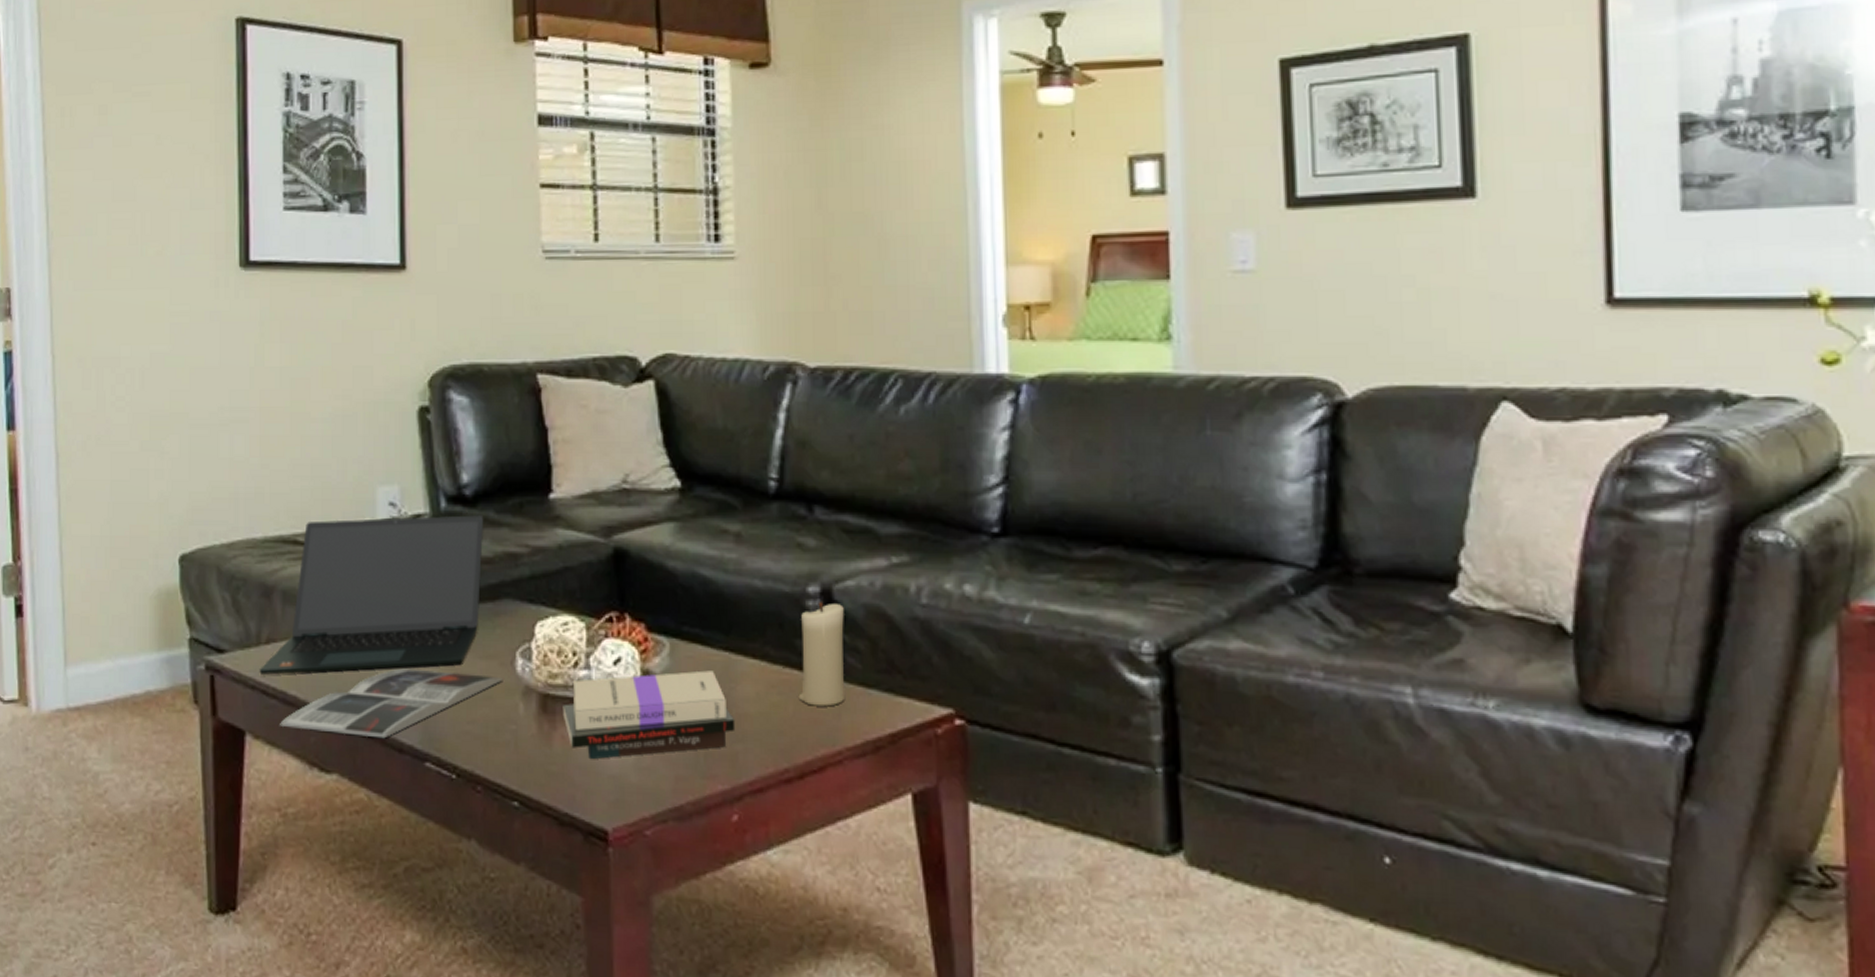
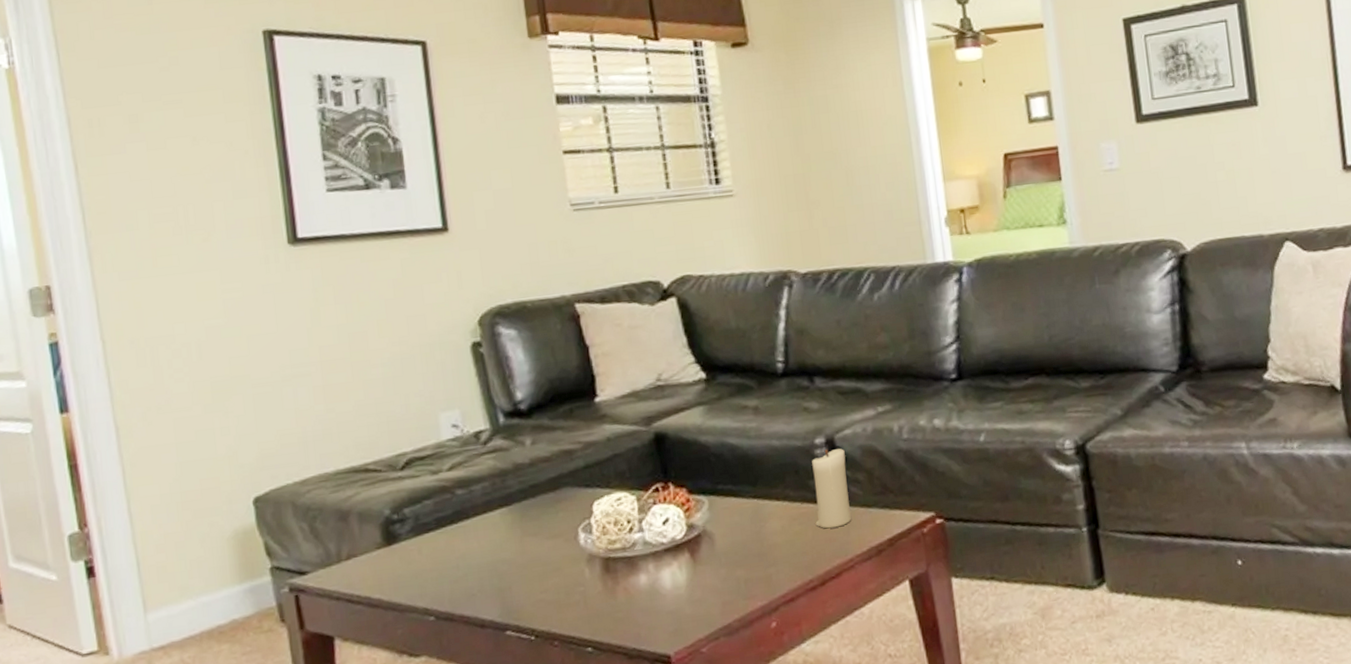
laptop: present [259,515,484,675] -> none [342,424,543,586]
magazine: present [280,668,503,739] -> none [367,551,569,627]
books: present [562,670,736,760] -> none [622,515,768,603]

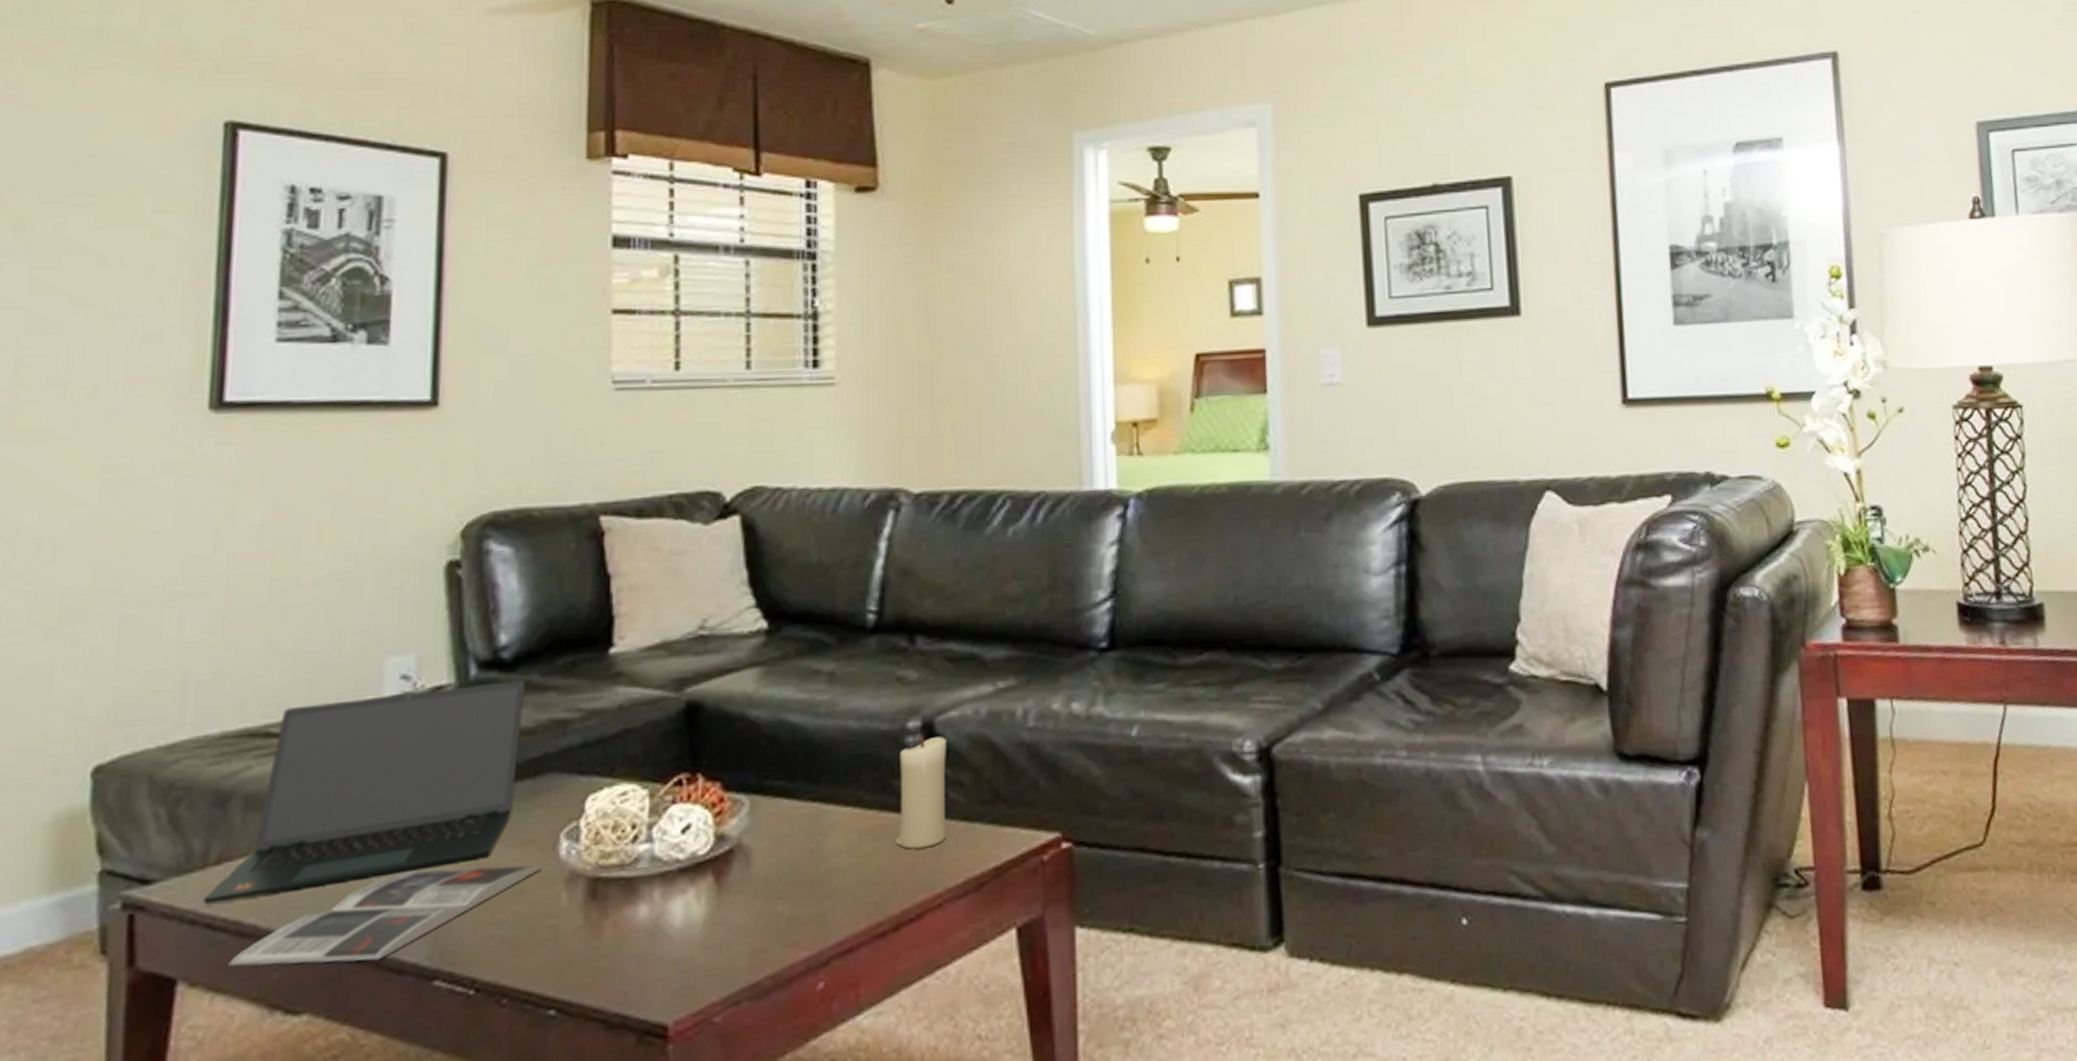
laptop: none [342,424,543,586] -> present [203,680,526,904]
magazine: none [367,551,569,627] -> present [229,865,542,966]

